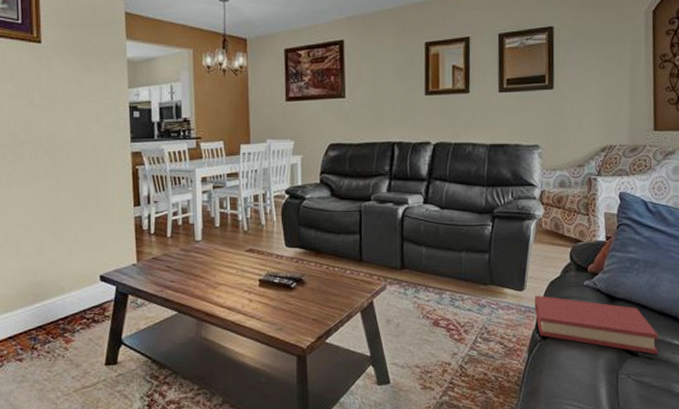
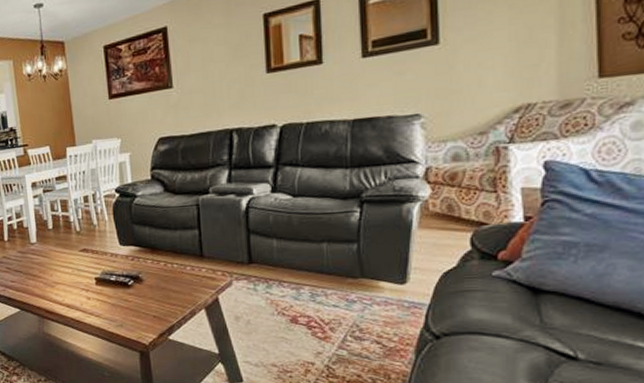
hardback book: present [534,295,659,355] -> none [422,288,612,359]

